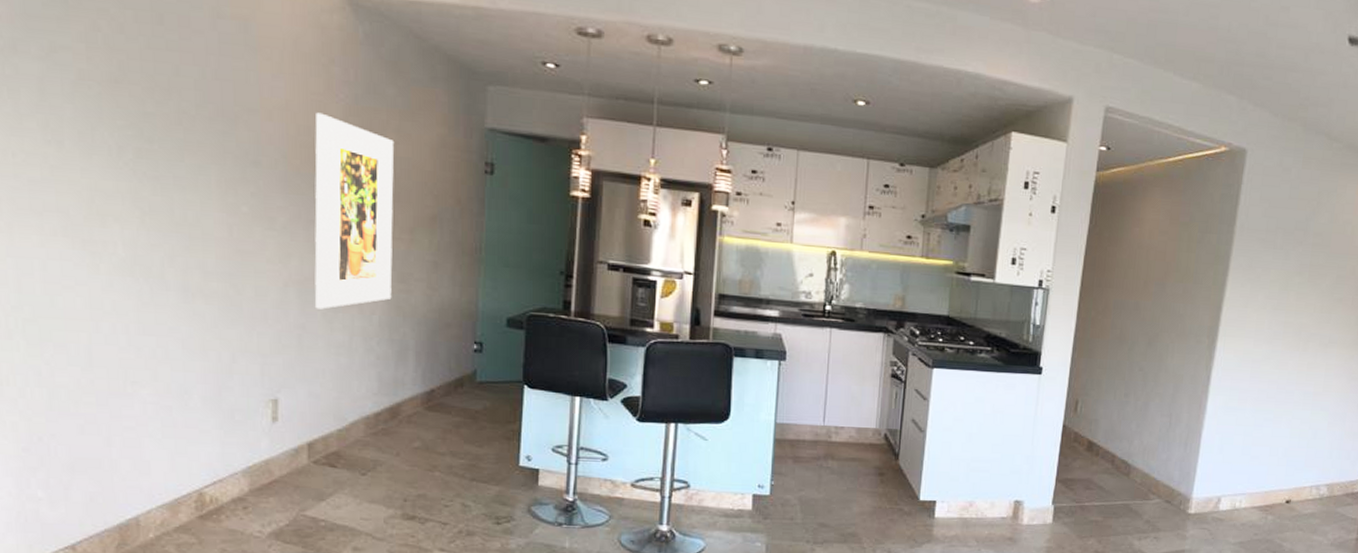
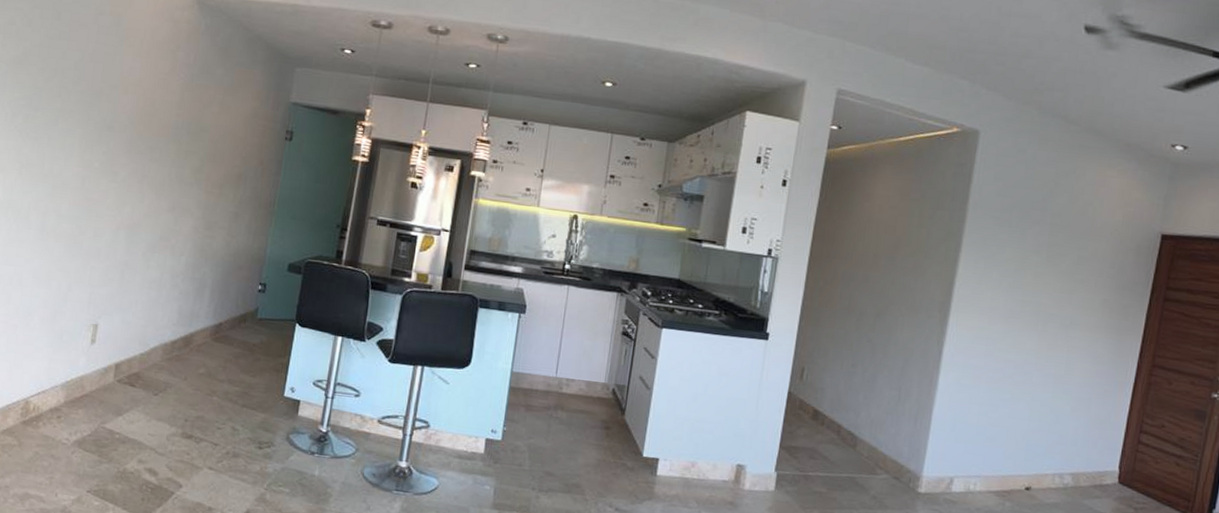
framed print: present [314,112,395,309] -> none [137,88,217,250]

